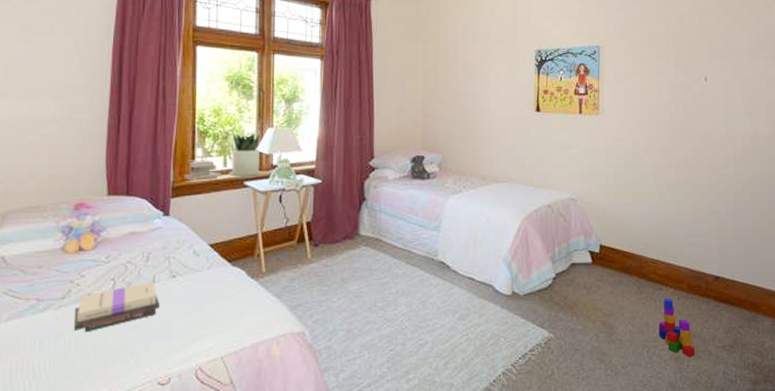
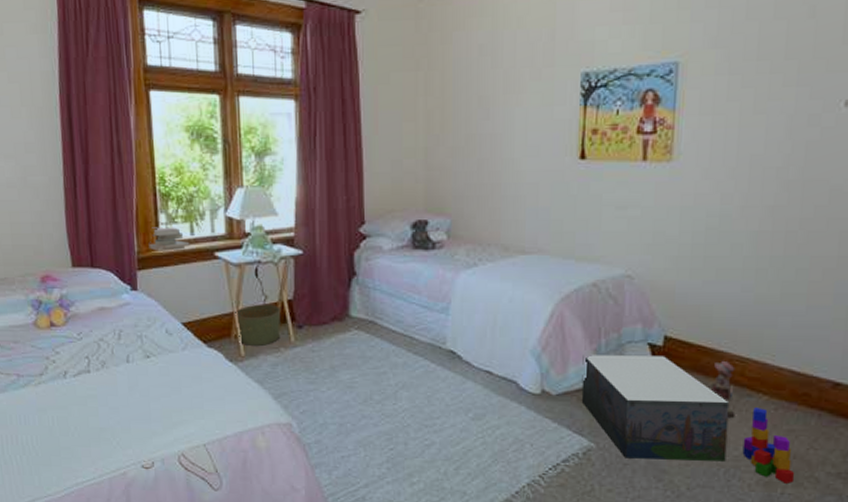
books: present [73,281,160,333] -> none [53,361,136,411]
planter: present [229,132,262,177] -> none [197,193,233,247]
basket: none [259,226,301,263] -> present [235,304,281,346]
toy box: none [542,260,650,345] -> present [581,355,734,461]
doll: none [633,262,652,307] -> present [710,360,736,417]

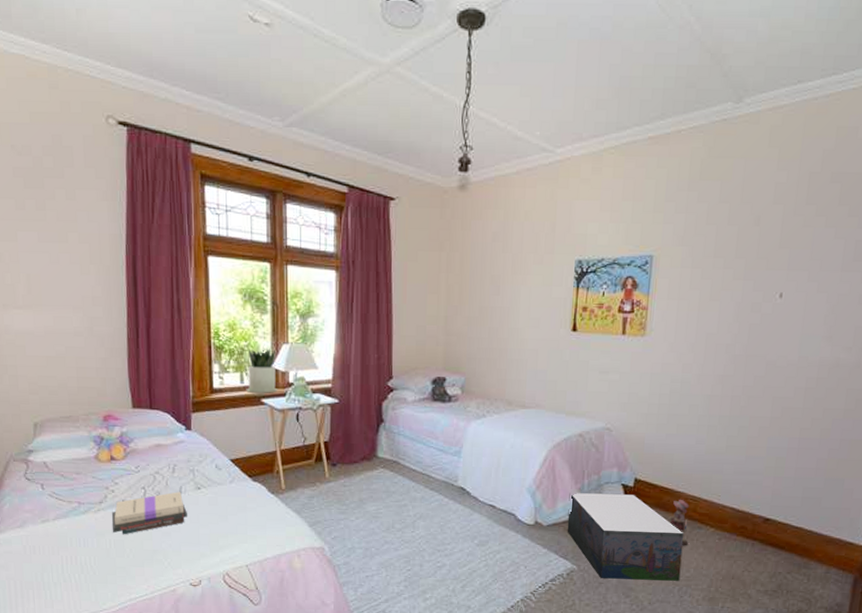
books: none [53,361,136,411] -> present [111,492,187,535]
books: present [148,227,190,251] -> none [203,375,240,397]
planter: none [197,193,233,247] -> present [246,348,278,394]
basket: present [235,304,281,346] -> none [278,444,318,480]
toy blocks: present [742,408,795,483] -> none [693,538,733,599]

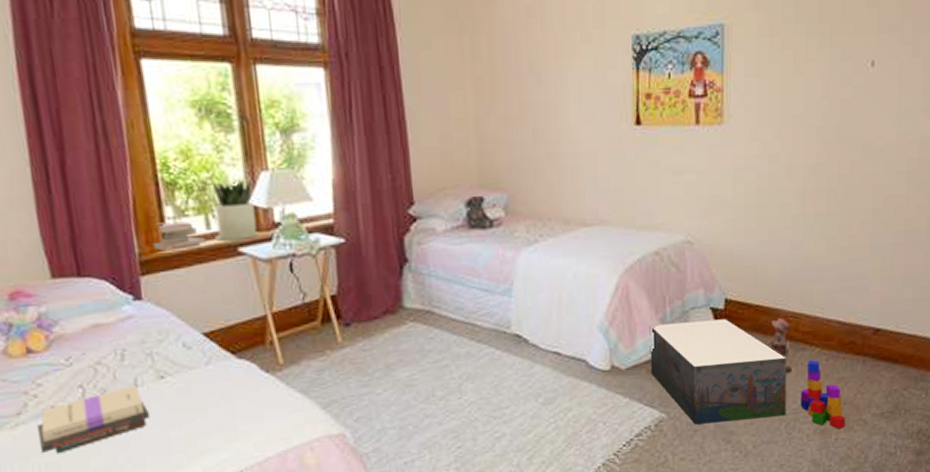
books: none [203,375,240,397] -> present [152,221,207,252]
toy blocks: none [693,538,733,599] -> present [800,360,846,429]

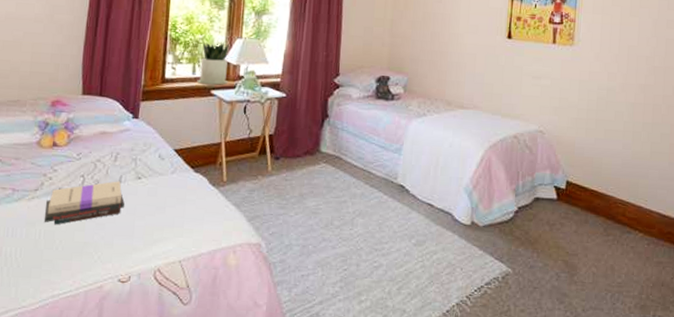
books: present [152,221,207,252] -> none [154,65,191,87]
toy box: present [649,319,790,425] -> none [502,193,618,287]
doll: present [769,317,792,372] -> none [600,202,619,250]
toy blocks: present [800,360,846,429] -> none [624,242,663,307]

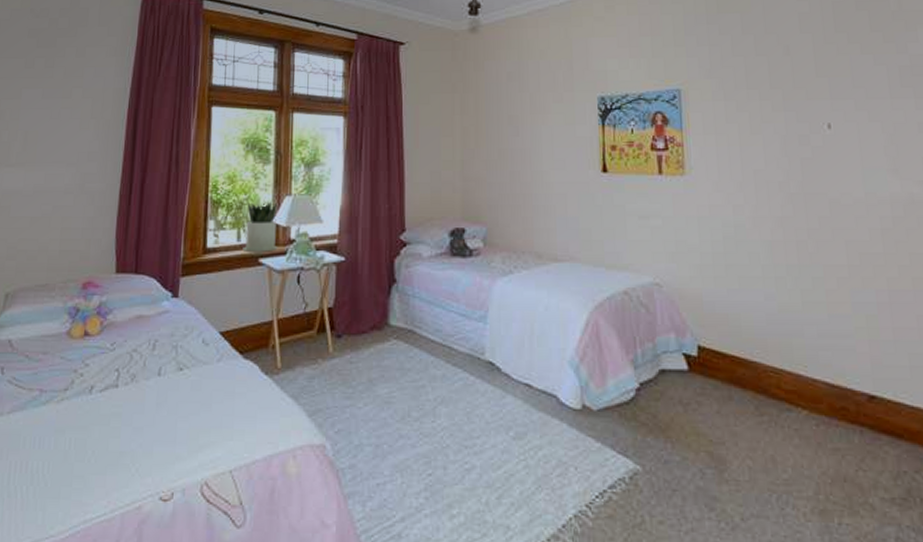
books: present [44,181,124,225] -> none [75,374,165,432]

